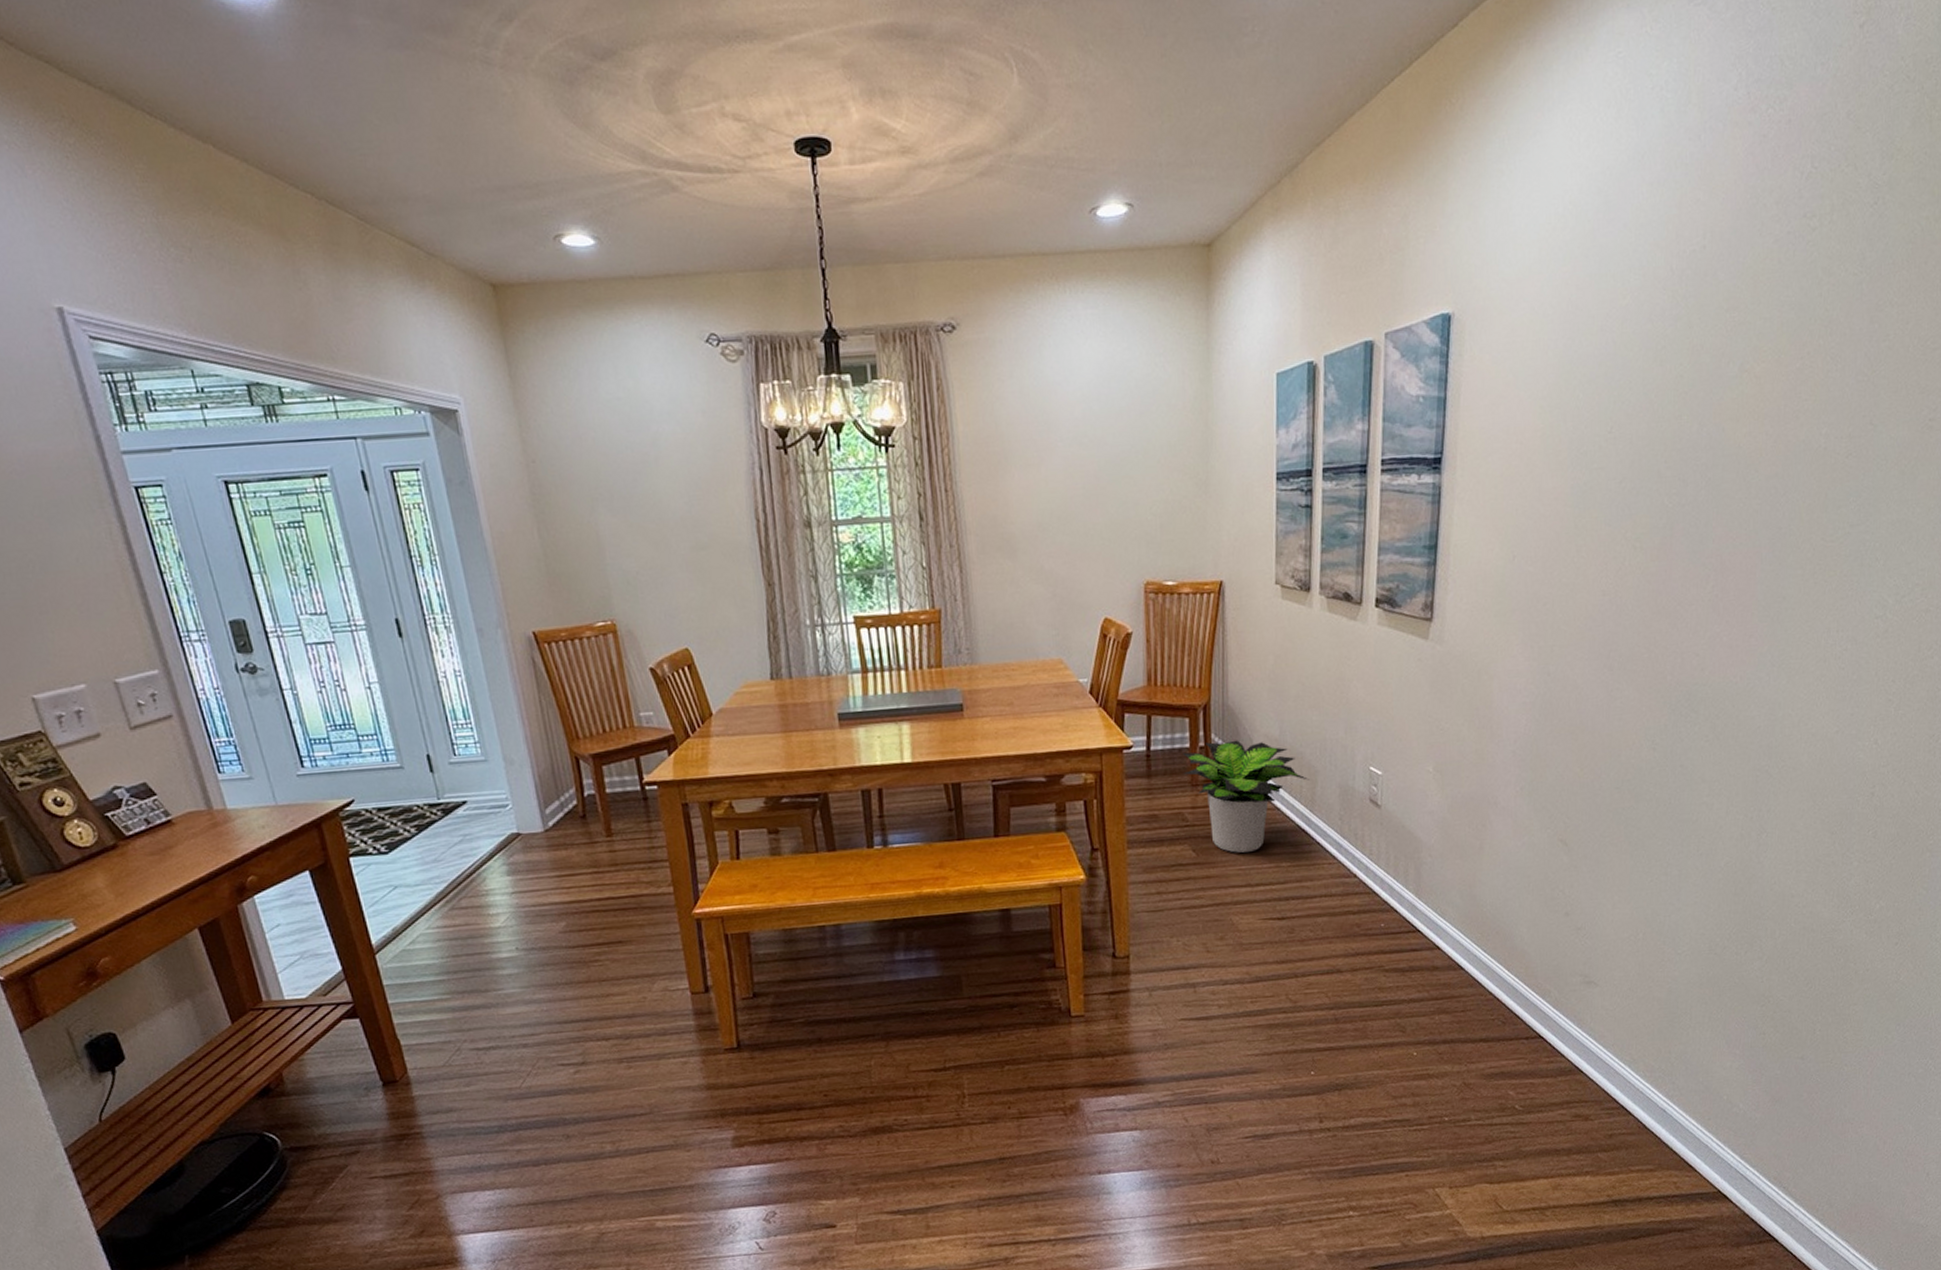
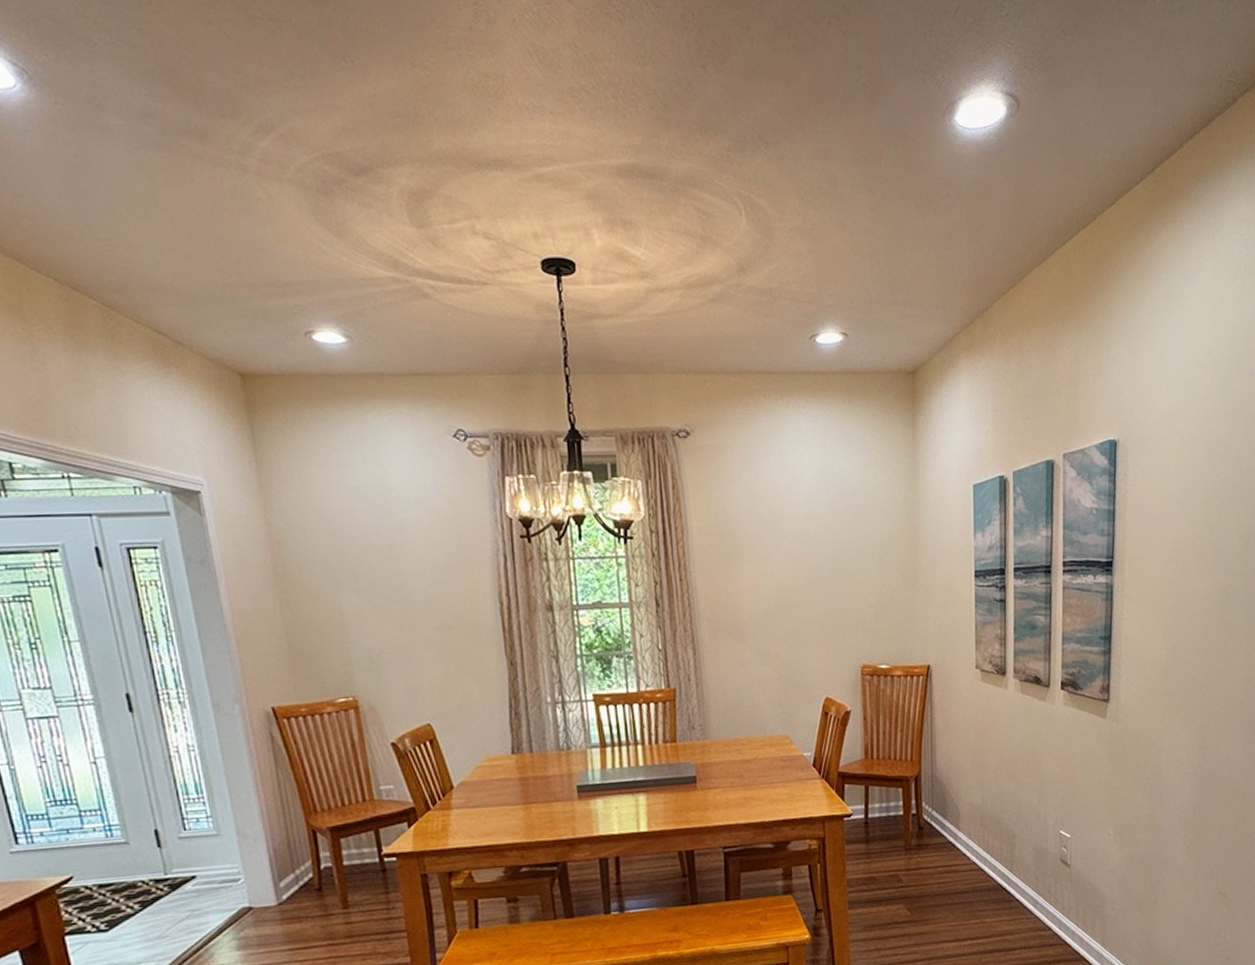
potted plant: present [1183,740,1309,853] -> none [897,807,1009,911]

